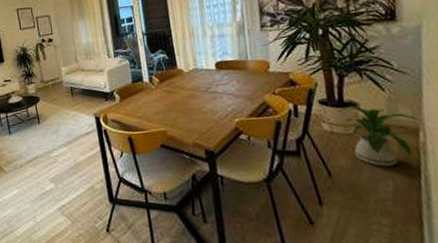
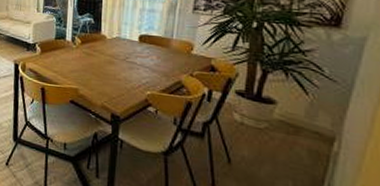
house plant: present [338,105,421,167] -> none [253,101,340,168]

